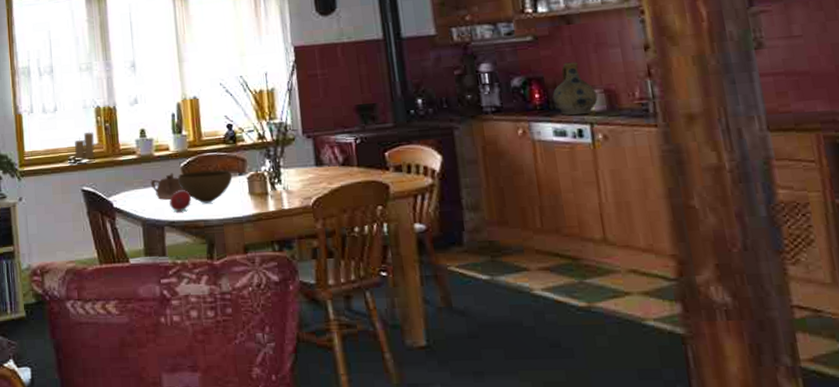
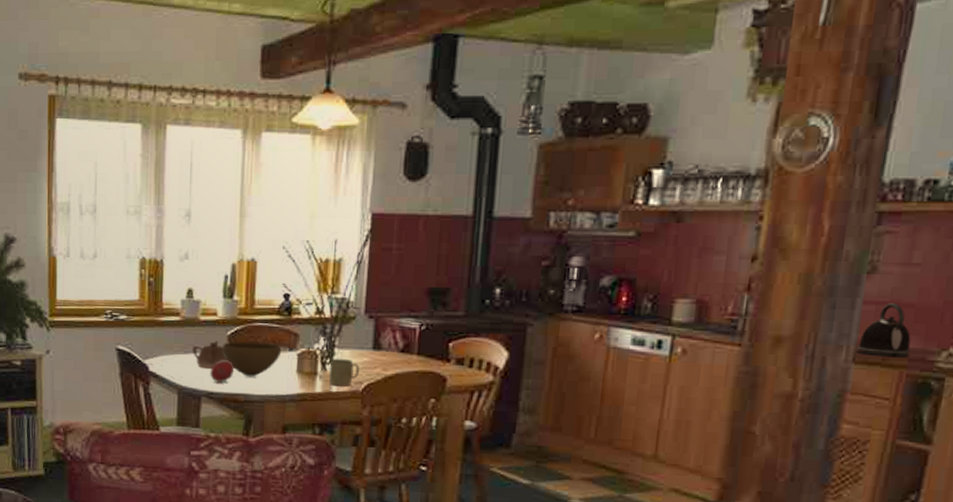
candle: present [74,129,95,159] -> none [112,282,136,315]
mug: none [278,177,307,204] -> present [328,358,360,387]
ceramic jug: present [552,62,598,116] -> none [640,265,688,325]
kettle: none [767,73,820,123] -> present [856,303,911,358]

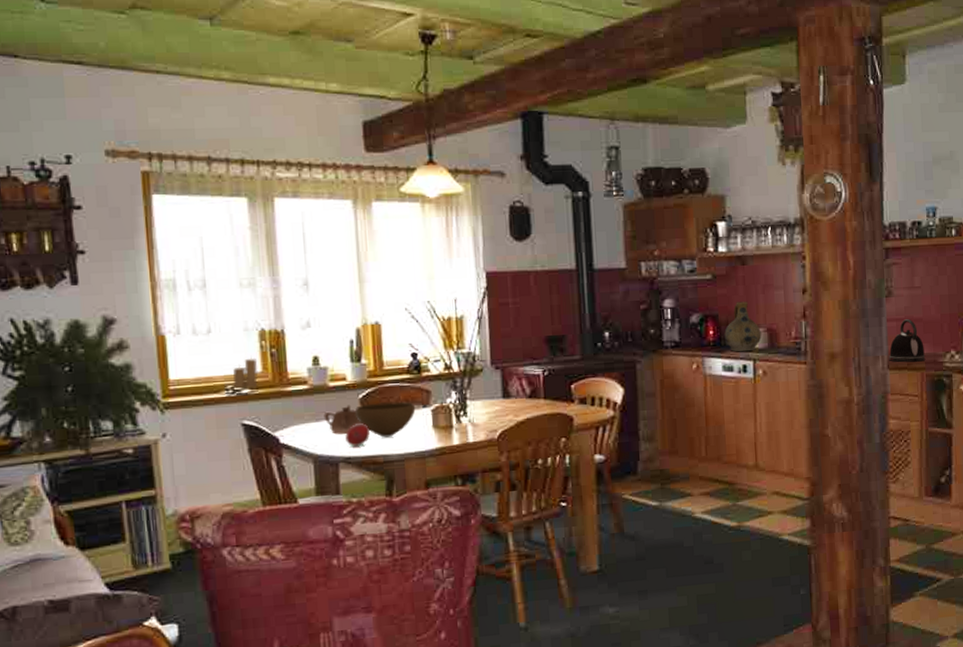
candle: none [112,282,136,315] -> present [233,355,258,389]
mug: present [328,358,360,387] -> none [463,409,493,437]
ceramic jug: none [640,265,688,325] -> present [724,301,762,352]

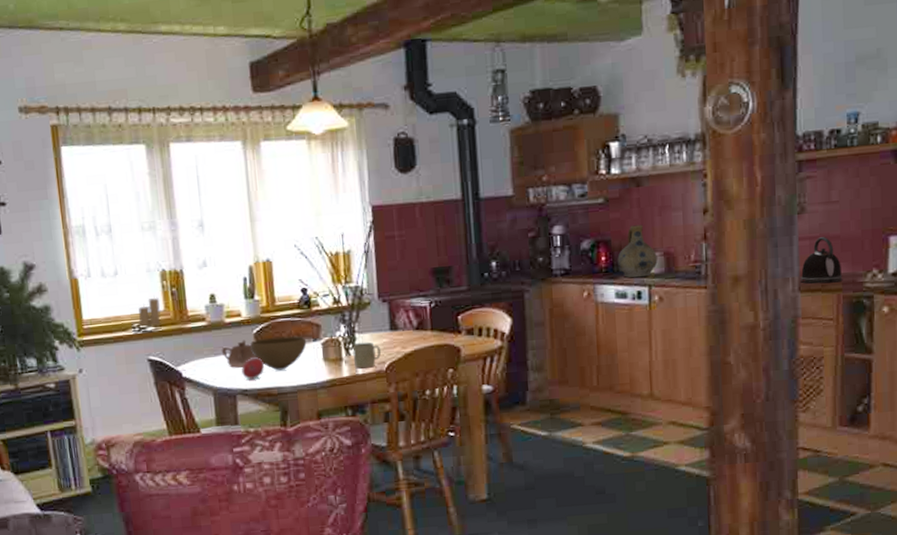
mug: none [463,409,493,437] -> present [352,342,382,369]

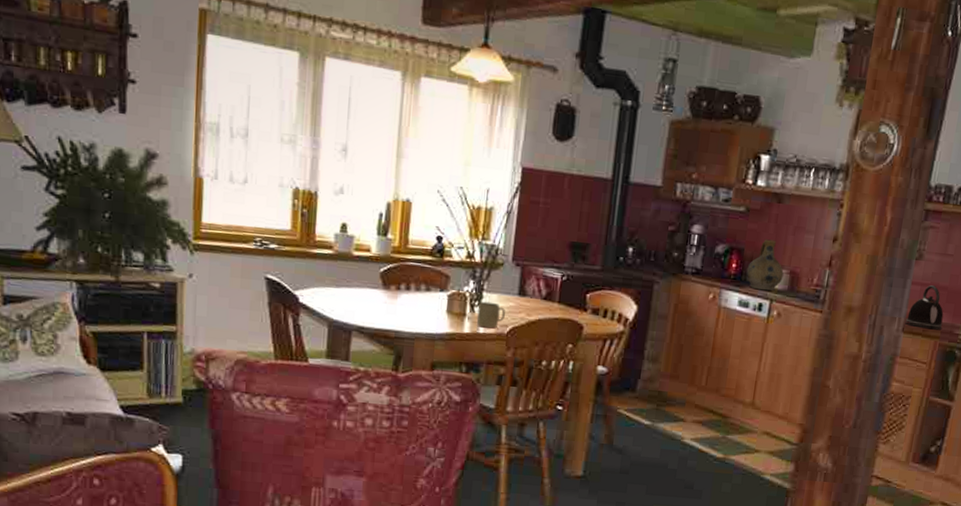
candle: present [138,295,161,327] -> none [262,211,288,245]
teapot: present [221,340,257,368] -> none [344,276,379,304]
fruit: present [241,356,265,379] -> none [361,295,387,318]
bowl: present [250,335,307,371] -> none [375,278,433,315]

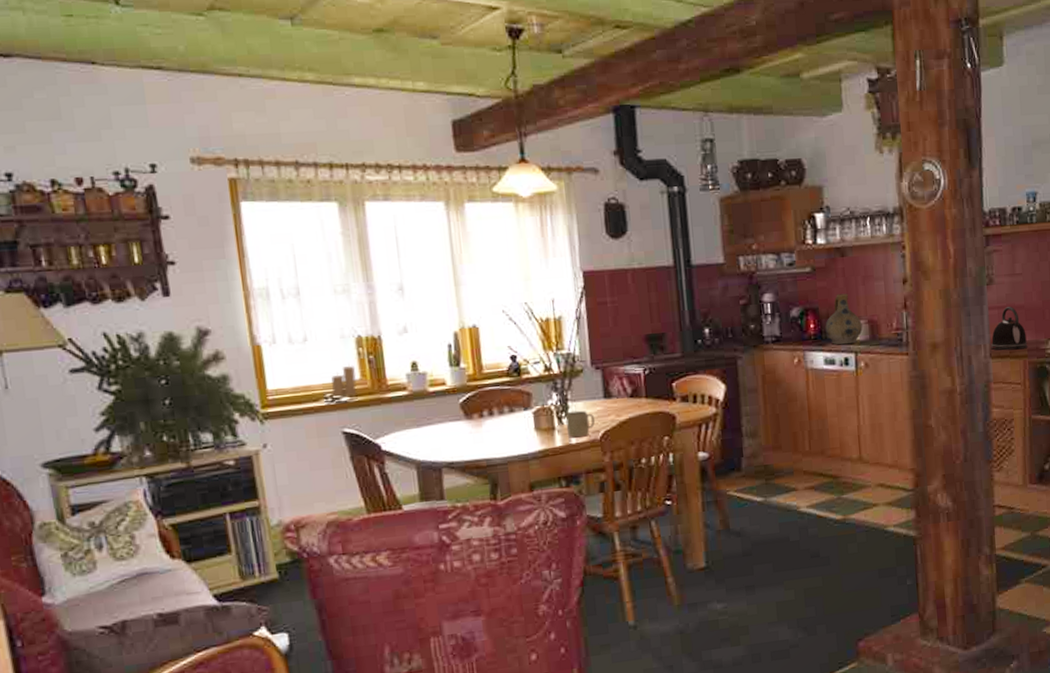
candle: none [262,211,288,245] -> present [331,362,357,397]

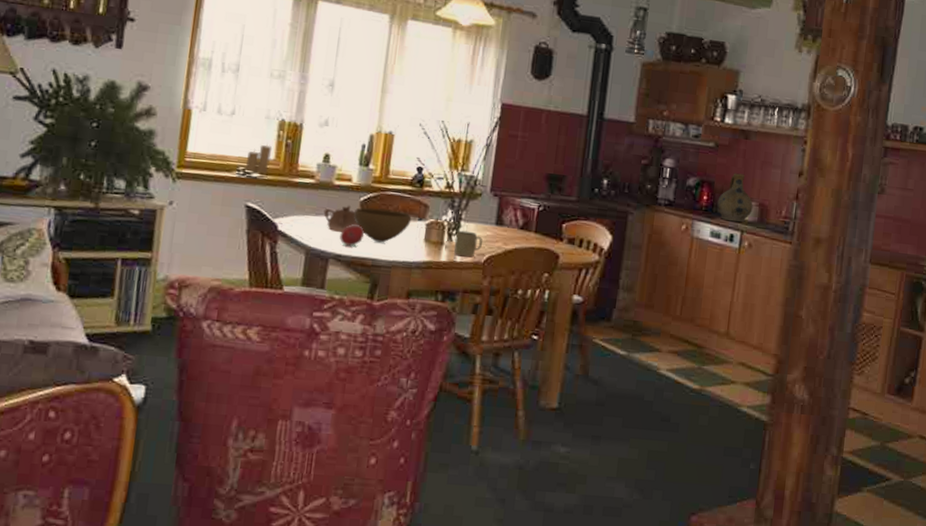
teapot: none [424,409,463,440] -> present [323,205,358,232]
fruit: none [447,427,473,451] -> present [339,223,365,246]
bowl: none [456,404,517,442] -> present [354,207,412,243]
kettle: present [991,306,1028,351] -> none [872,218,908,262]

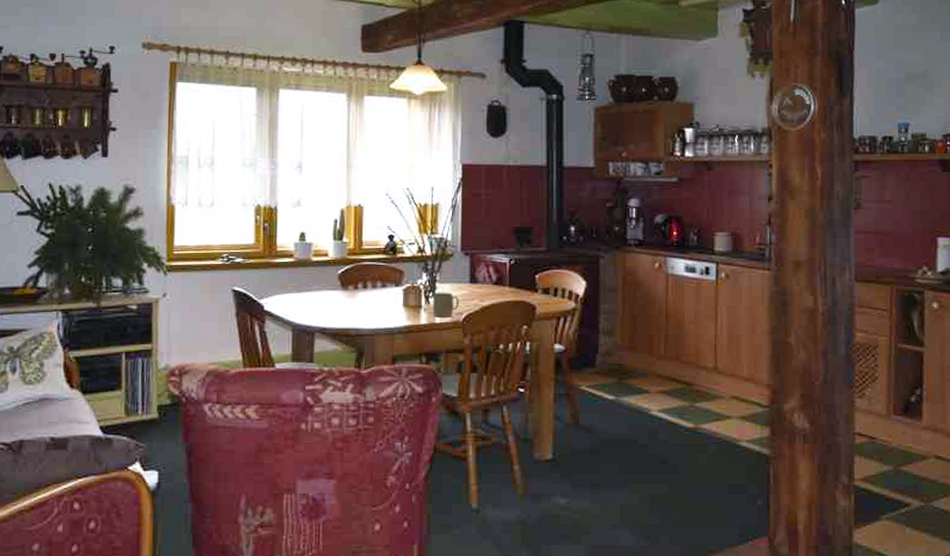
candle: present [245,142,273,174] -> none [228,228,252,258]
teapot: present [323,205,358,232] -> none [305,279,339,306]
fruit: present [339,223,365,246] -> none [323,296,346,318]
bowl: present [354,207,412,243] -> none [334,279,389,312]
ceramic jug: present [717,173,753,223] -> none [688,205,725,254]

